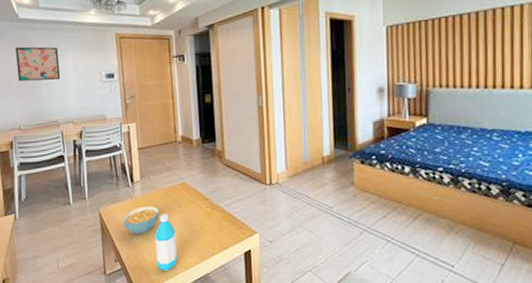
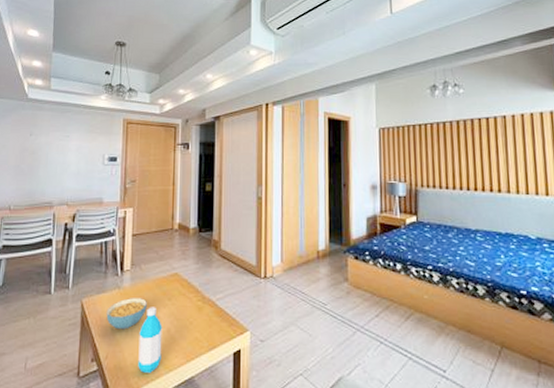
wall art: present [15,46,61,82] -> none [17,125,64,161]

